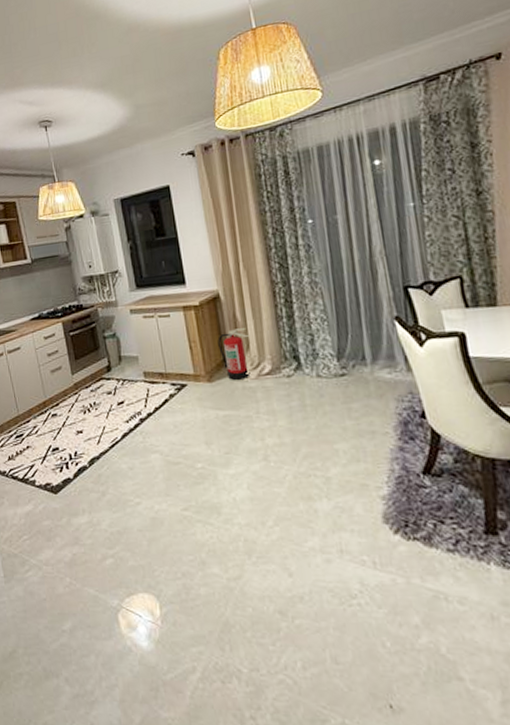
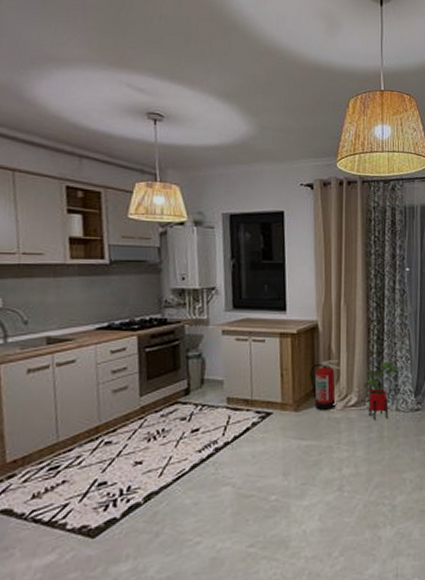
house plant: none [276,324,315,389] -> present [364,361,400,421]

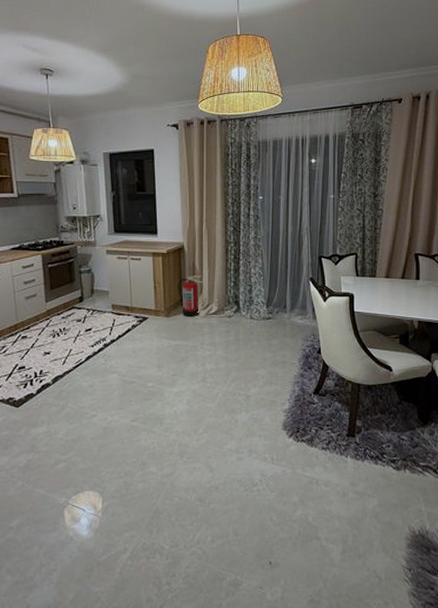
house plant: present [364,361,400,421] -> none [223,277,254,327]

